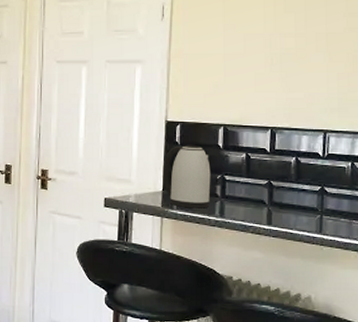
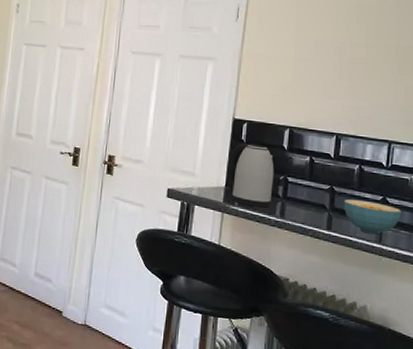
cereal bowl: none [282,193,340,225] -> present [343,199,401,235]

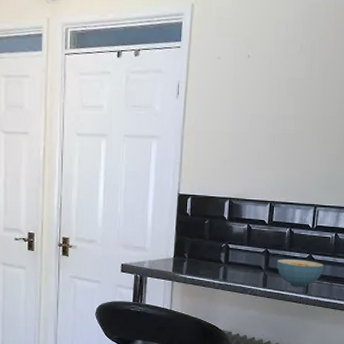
kettle: present [226,143,274,208] -> none [174,215,217,273]

